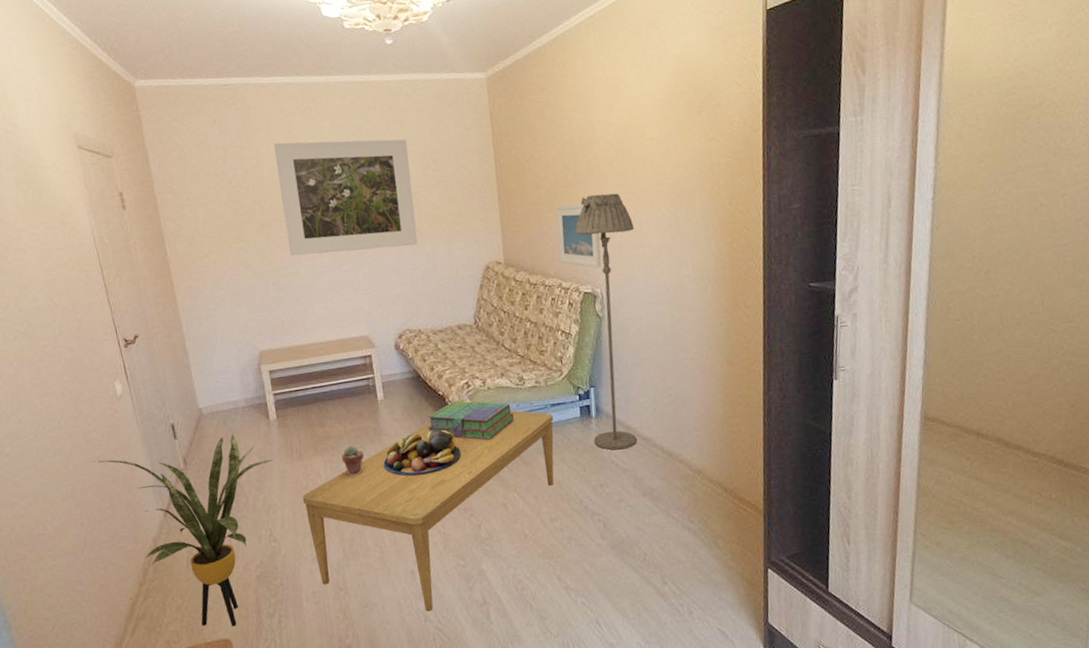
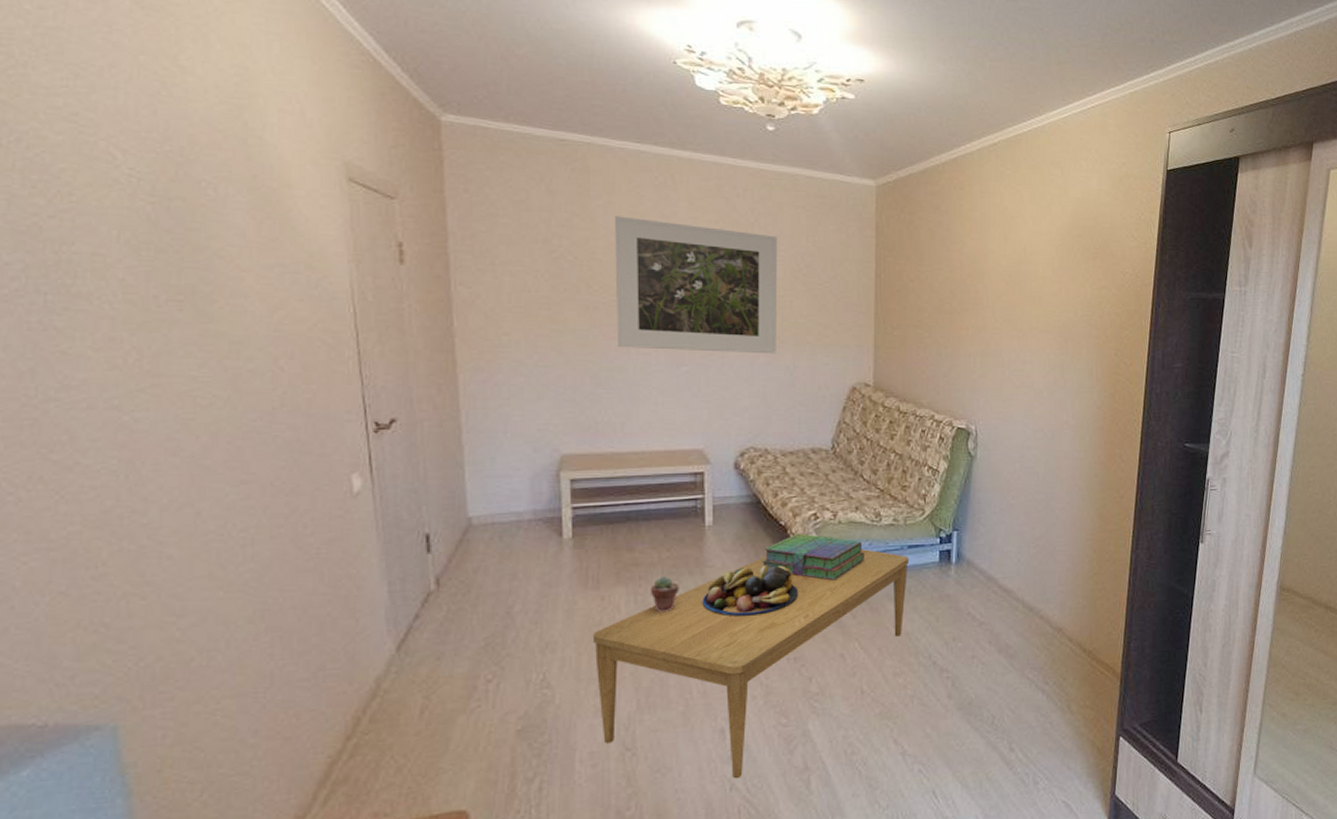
house plant: present [93,434,273,627] -> none [302,552,560,795]
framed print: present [556,203,602,269] -> none [934,332,981,404]
floor lamp: present [574,193,637,450] -> none [951,326,1018,601]

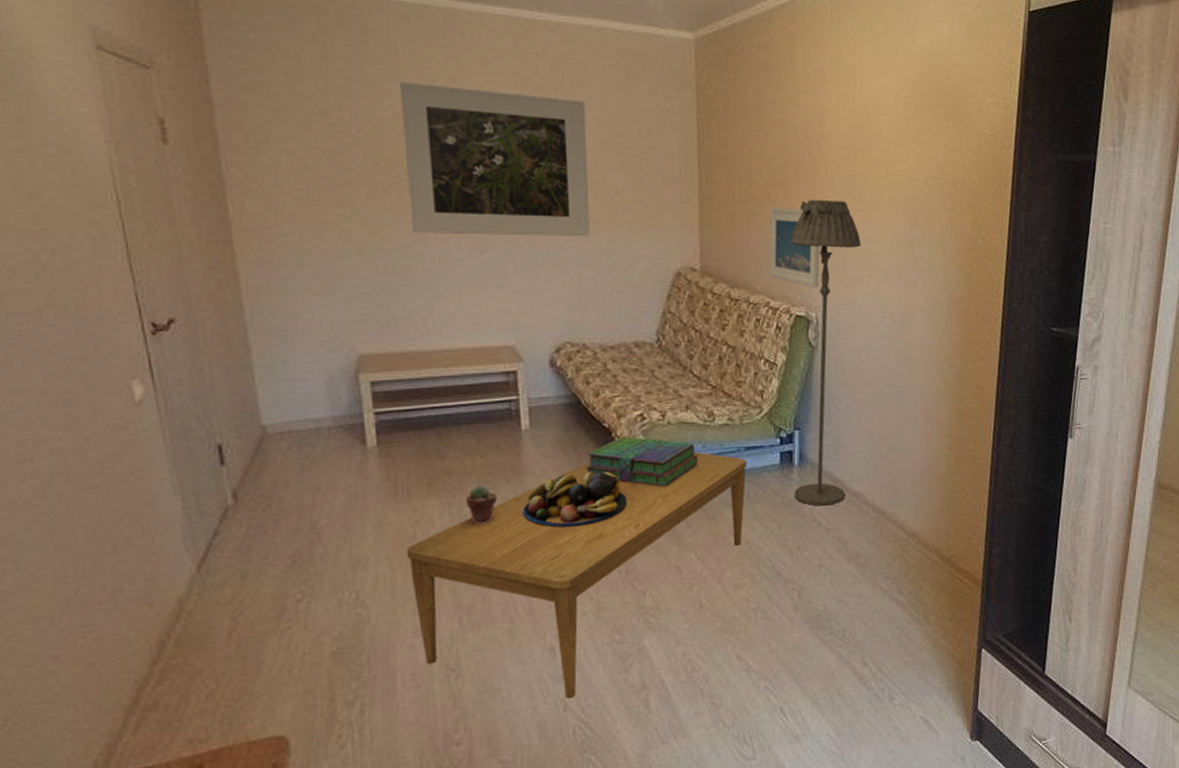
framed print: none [934,332,981,404] -> present [769,207,820,288]
floor lamp: none [951,326,1018,601] -> present [790,199,862,506]

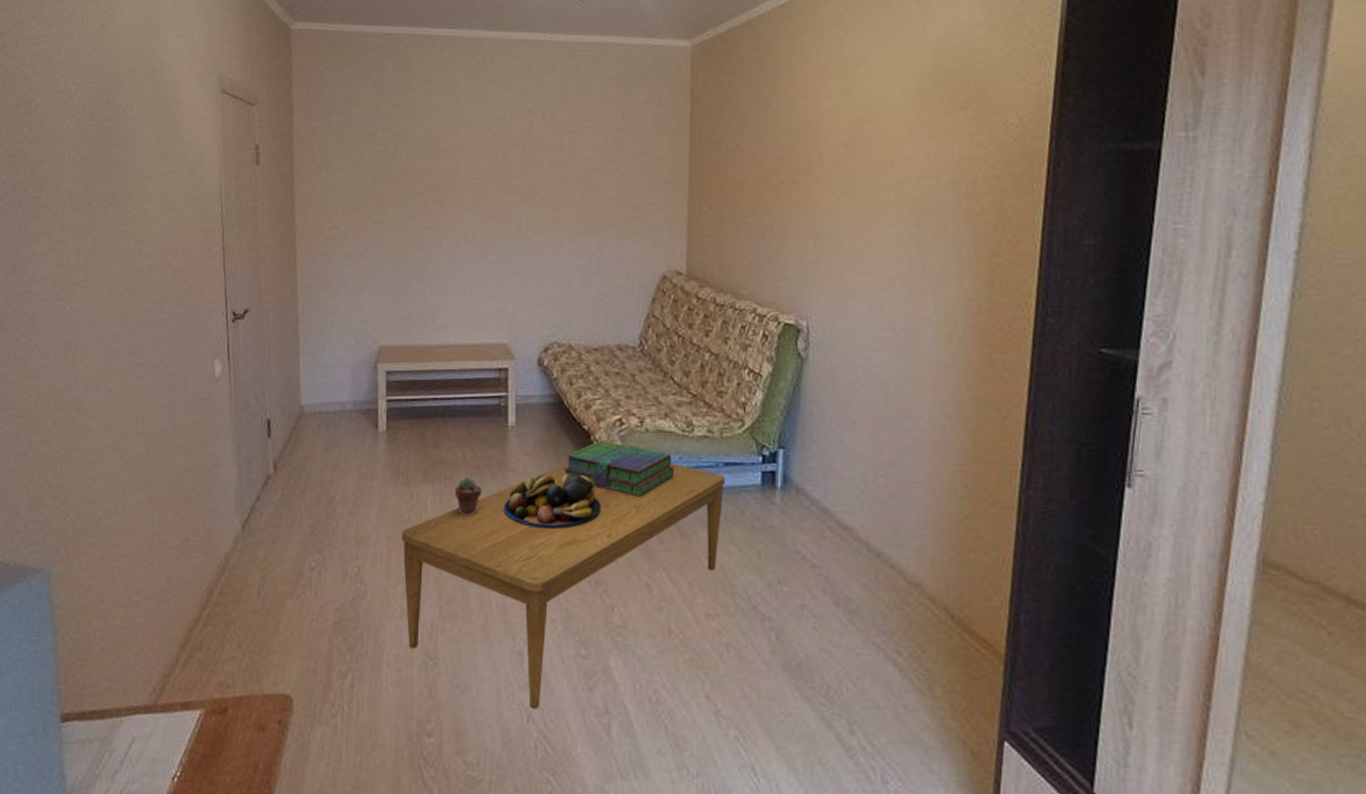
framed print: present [400,82,590,237] -> none [430,104,586,241]
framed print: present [769,207,820,288] -> none [757,209,813,295]
floor lamp: present [790,199,862,506] -> none [775,200,861,538]

